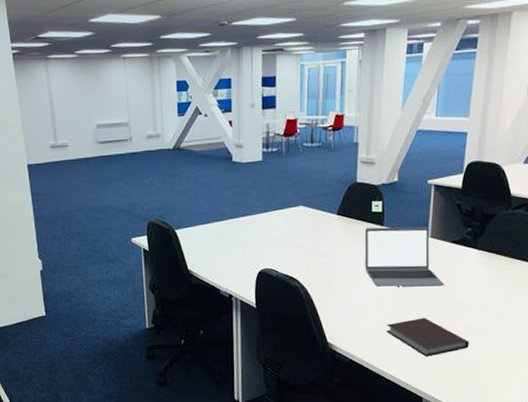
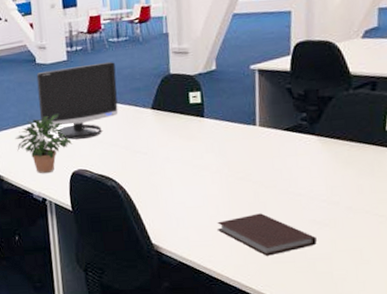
potted plant: none [206,213,261,271] -> present [15,114,72,174]
monitor: none [231,165,307,239] -> present [36,61,119,140]
laptop: present [364,227,444,287] -> none [183,115,280,182]

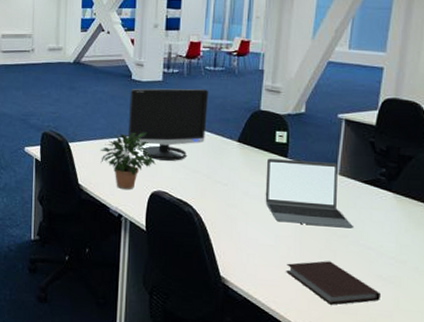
laptop: none [183,115,280,182] -> present [265,158,353,229]

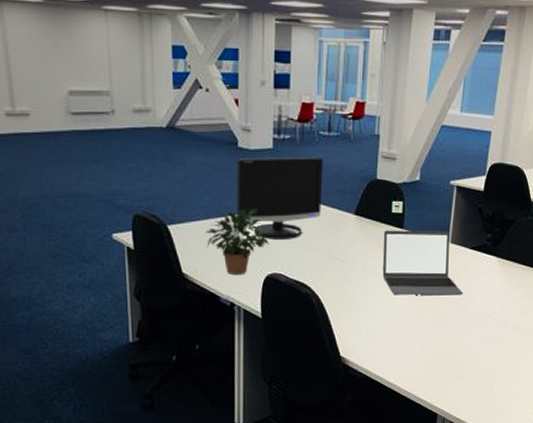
notebook: present [286,261,380,305] -> none [403,329,485,370]

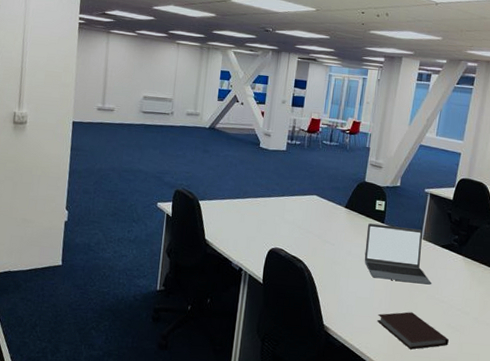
potted plant: present [205,209,269,276] -> none [227,195,275,247]
monitor: present [236,156,323,239] -> none [252,155,324,222]
notebook: none [403,329,485,370] -> present [377,312,449,350]

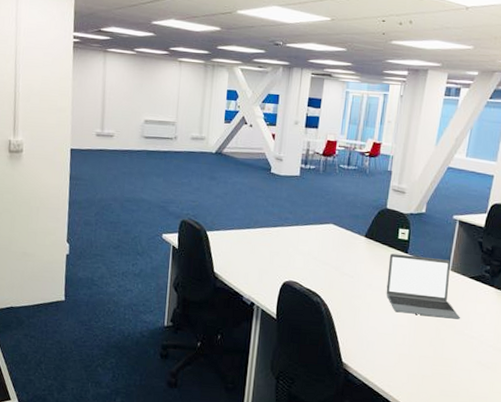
notebook: present [377,312,449,350] -> none [400,348,479,389]

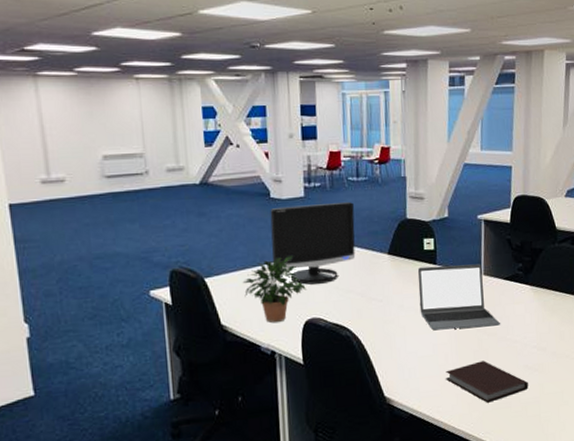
potted plant: none [236,224,289,280] -> present [242,255,306,324]
monitor: none [264,181,341,253] -> present [270,201,356,285]
notebook: none [400,348,479,389] -> present [446,361,528,403]

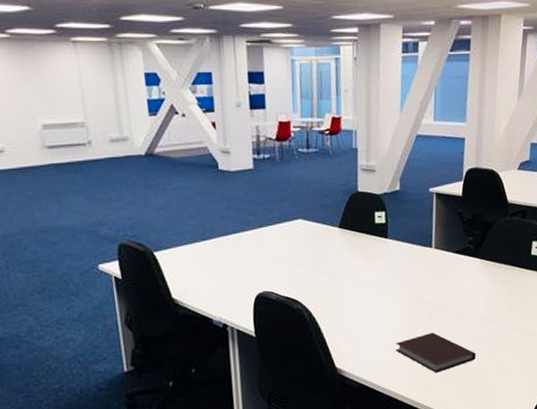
potted plant: present [242,255,306,324] -> none [192,229,257,297]
monitor: present [270,201,356,285] -> none [218,173,306,259]
laptop: present [417,264,500,331] -> none [368,237,450,303]

